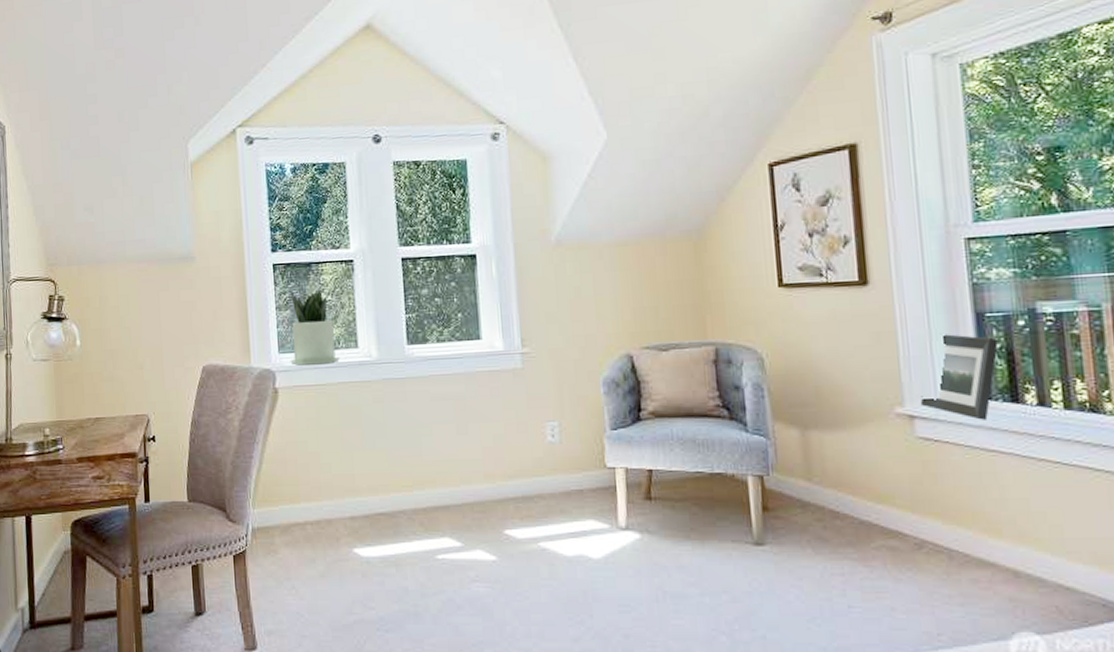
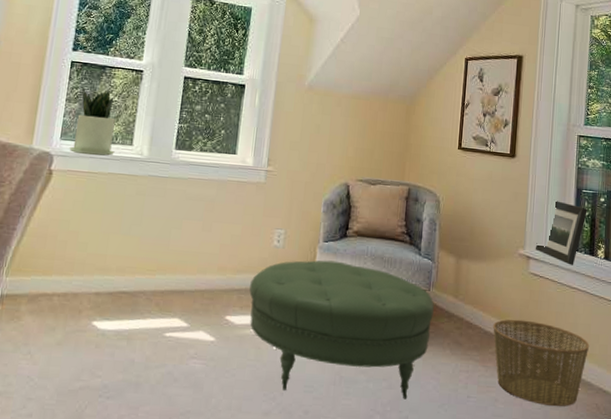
ottoman: none [527,451,780,615] -> present [249,260,434,400]
basket: none [871,501,1033,612] -> present [493,319,590,406]

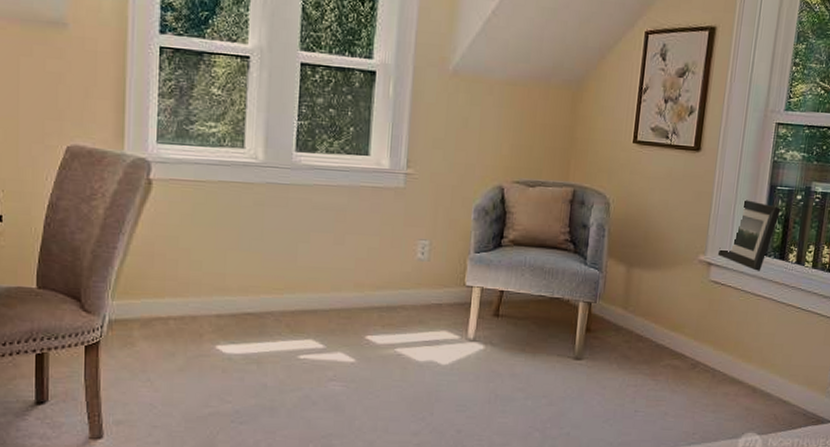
planter: present [69,87,115,156] -> none [168,79,224,162]
ottoman: present [249,260,434,400] -> none [391,272,601,416]
basket: present [493,319,590,406] -> none [665,330,772,418]

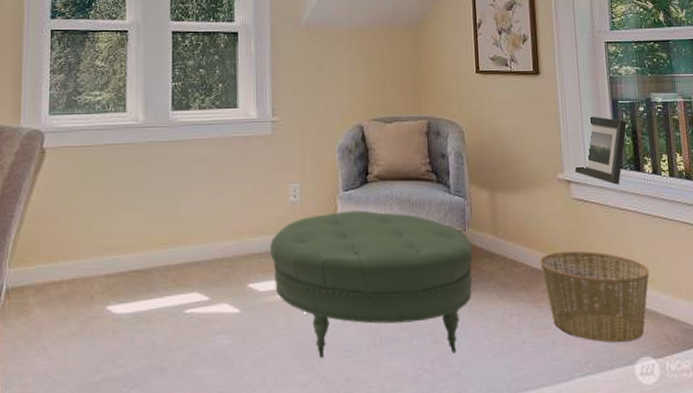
ottoman: none [391,272,601,416] -> present [270,210,473,358]
basket: none [665,330,772,418] -> present [540,250,650,342]

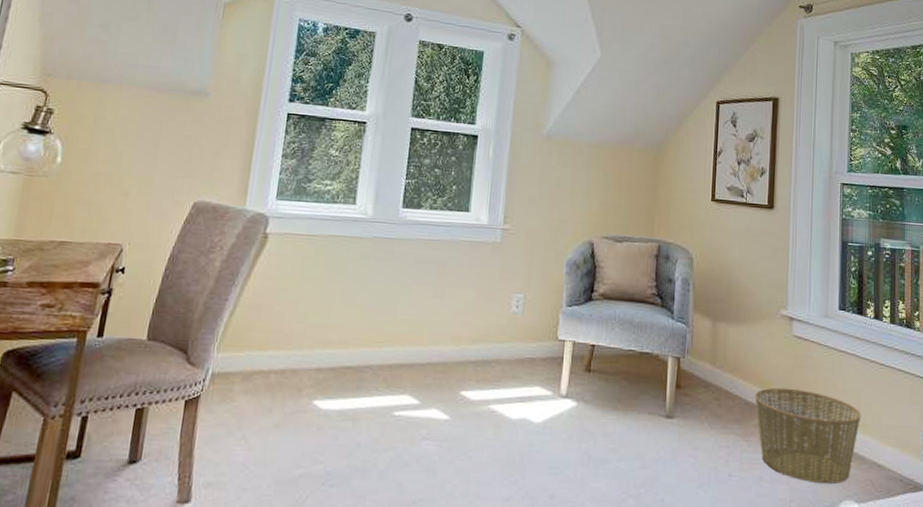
ottoman: present [270,210,473,358] -> none [486,326,690,480]
picture frame: present [574,116,627,185] -> none [798,255,854,326]

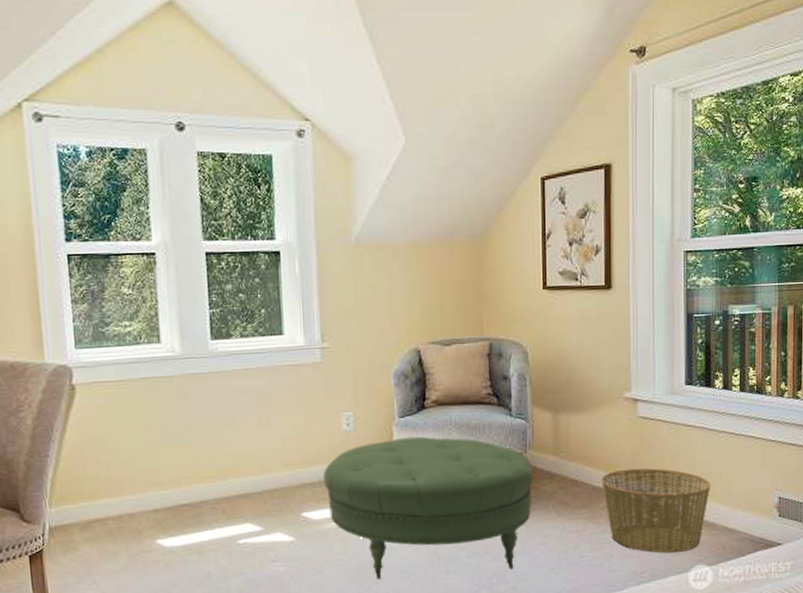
ottoman: none [486,326,690,480] -> present [323,436,533,579]

